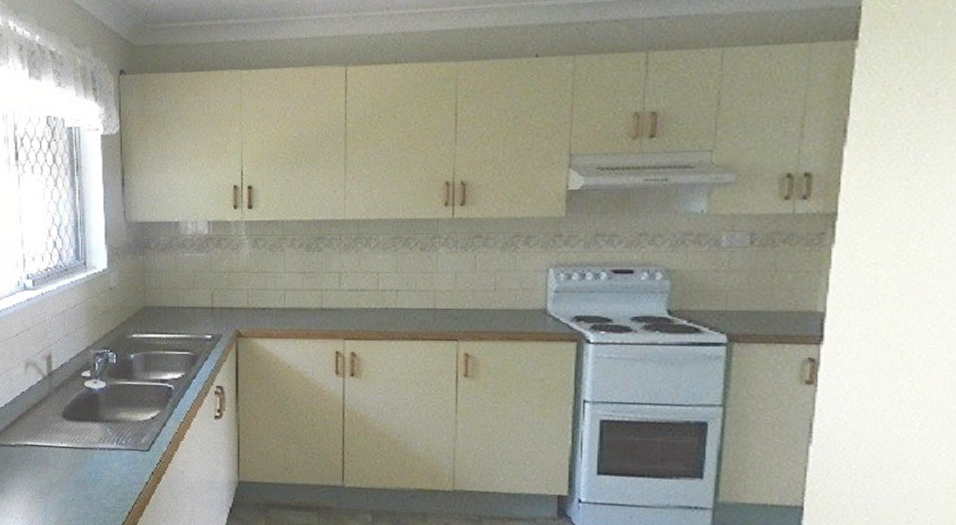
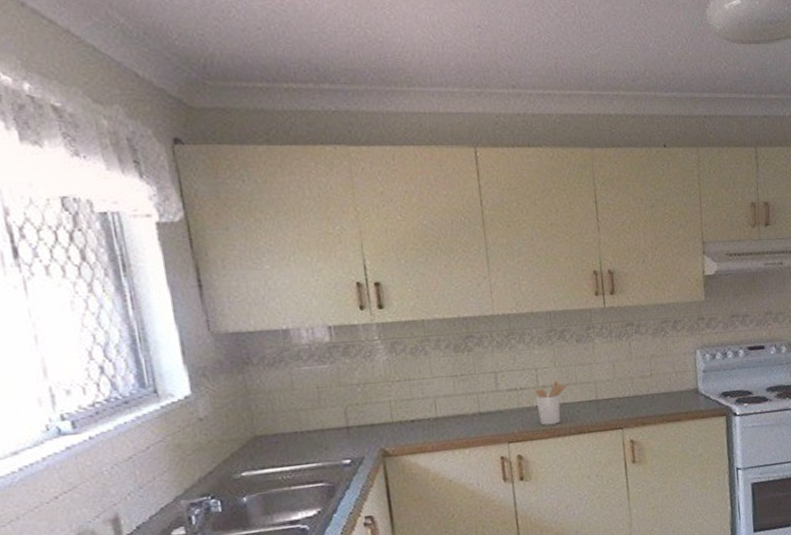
utensil holder: none [374,285,407,328] -> present [535,380,568,426]

